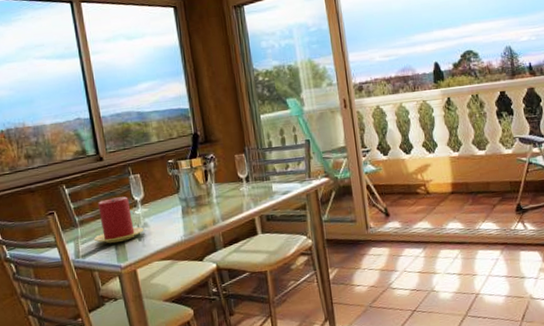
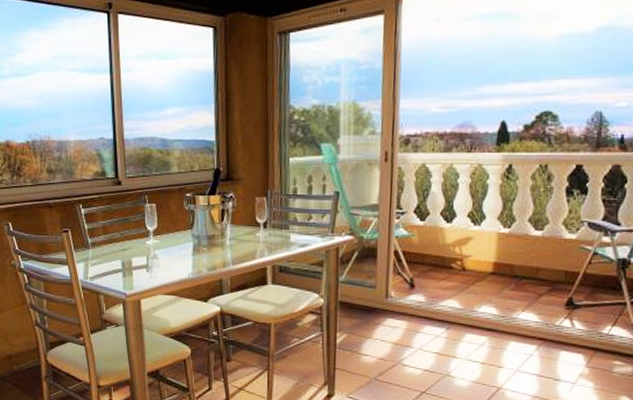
candle: present [93,196,144,244] -> none [103,224,153,270]

